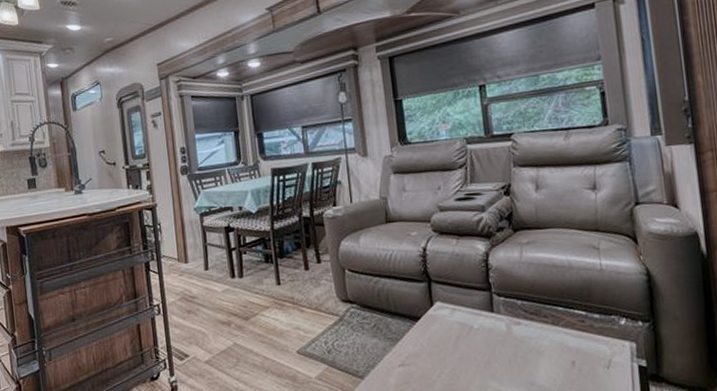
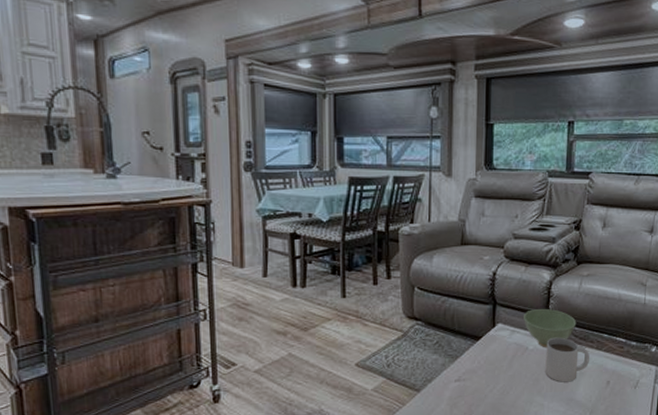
bowl: none [461,282,524,326] -> present [523,308,577,348]
mug: none [493,313,546,364] -> present [545,337,590,382]

